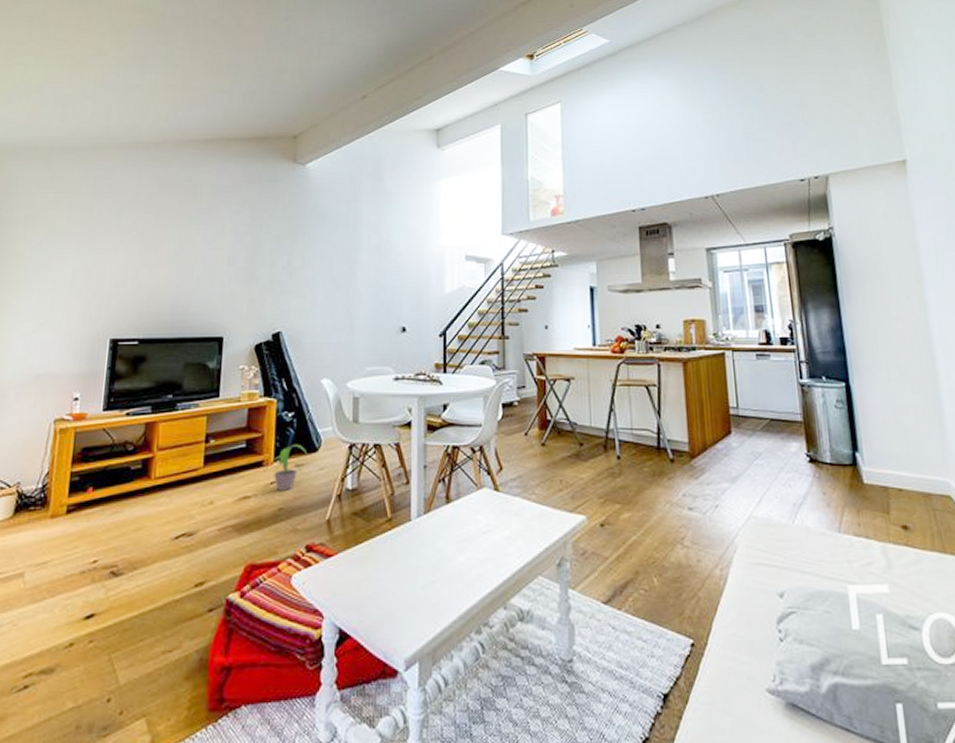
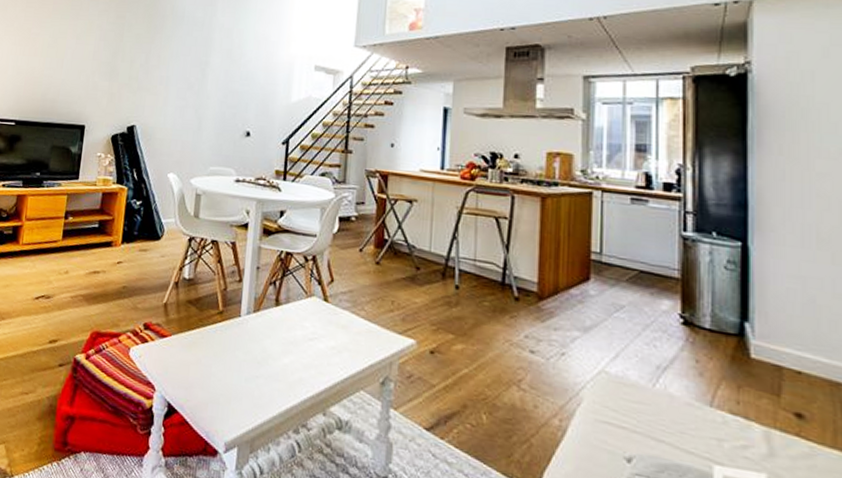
potted plant: present [264,444,307,491] -> none [112,230,151,272]

